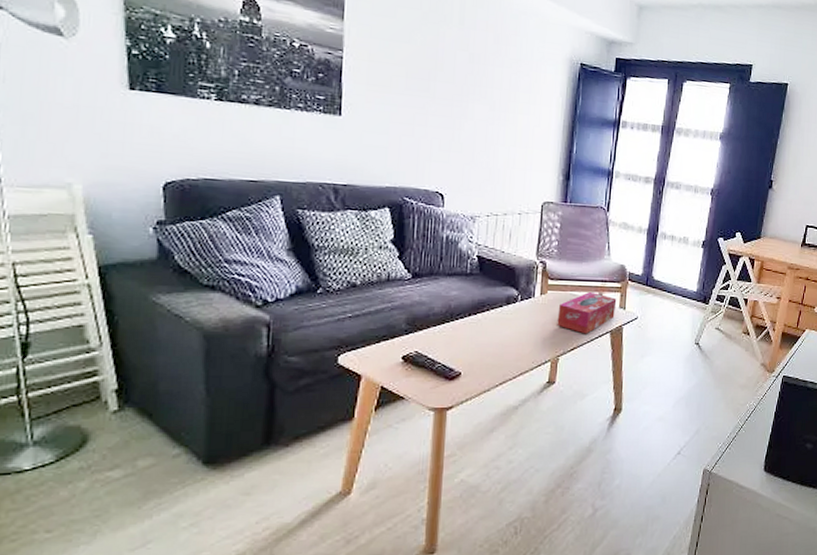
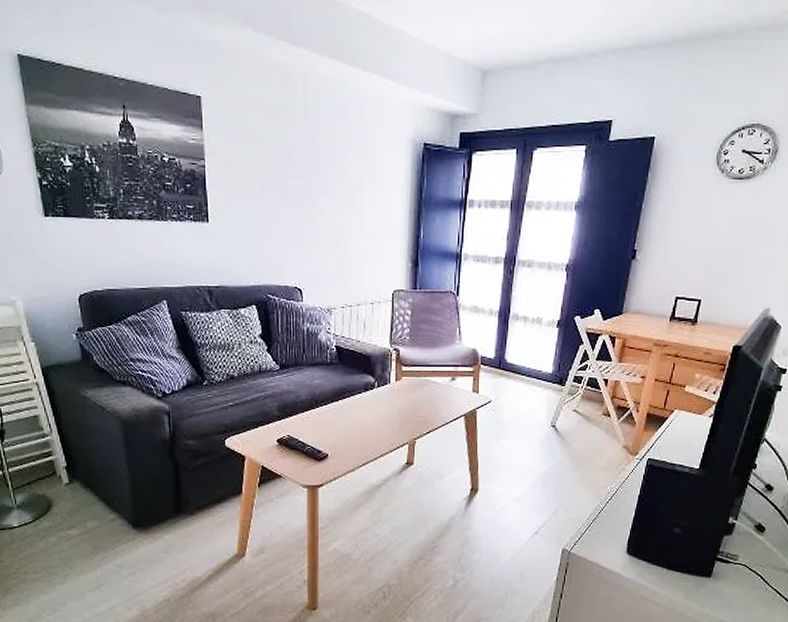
tissue box: present [557,291,617,334] -> none [413,376,470,418]

